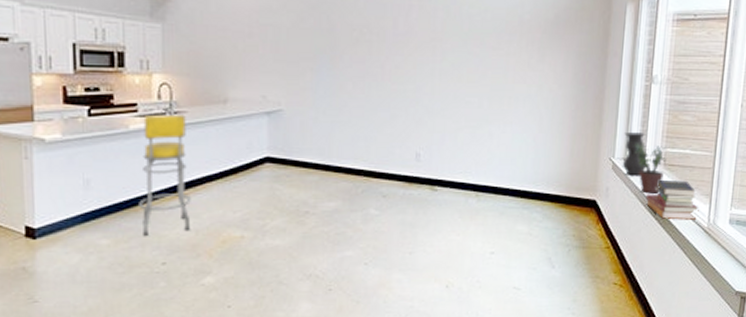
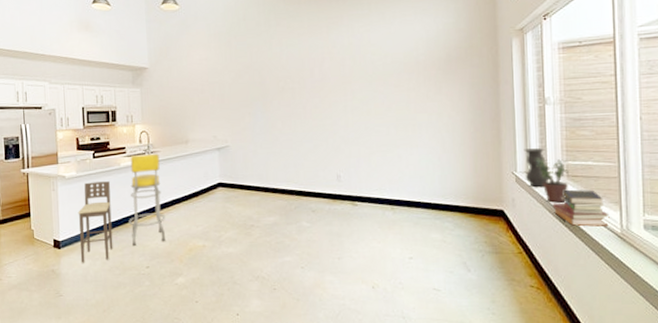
bar stool: none [63,149,115,258] -> present [78,181,113,263]

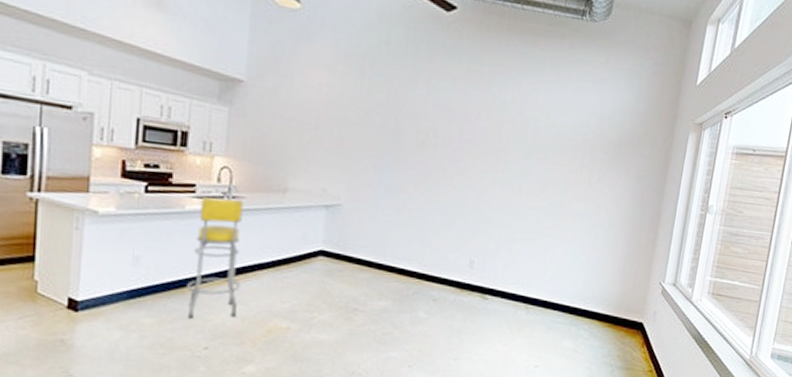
bar stool: present [78,181,113,263] -> none [107,224,166,335]
vase: present [524,148,550,188] -> none [671,259,698,303]
potted plant: present [535,157,570,203] -> none [685,270,716,322]
books: present [552,189,610,227] -> none [691,308,743,351]

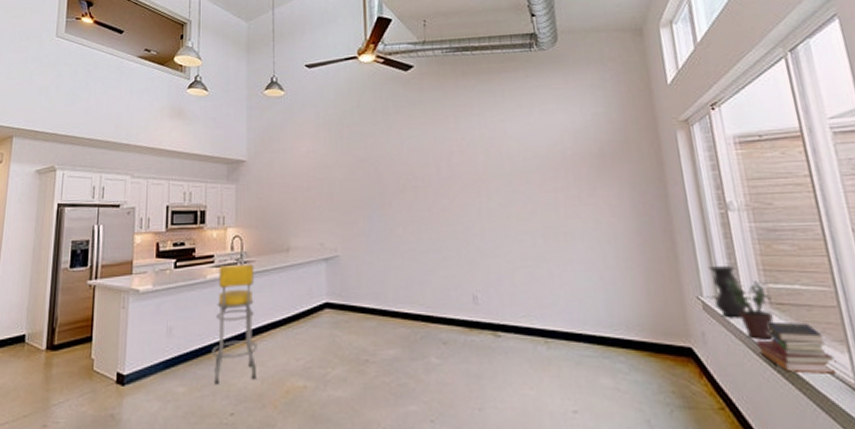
vase: none [671,259,698,303] -> present [708,266,748,318]
potted plant: none [685,270,716,322] -> present [724,278,774,340]
books: none [691,308,743,351] -> present [756,321,837,374]

